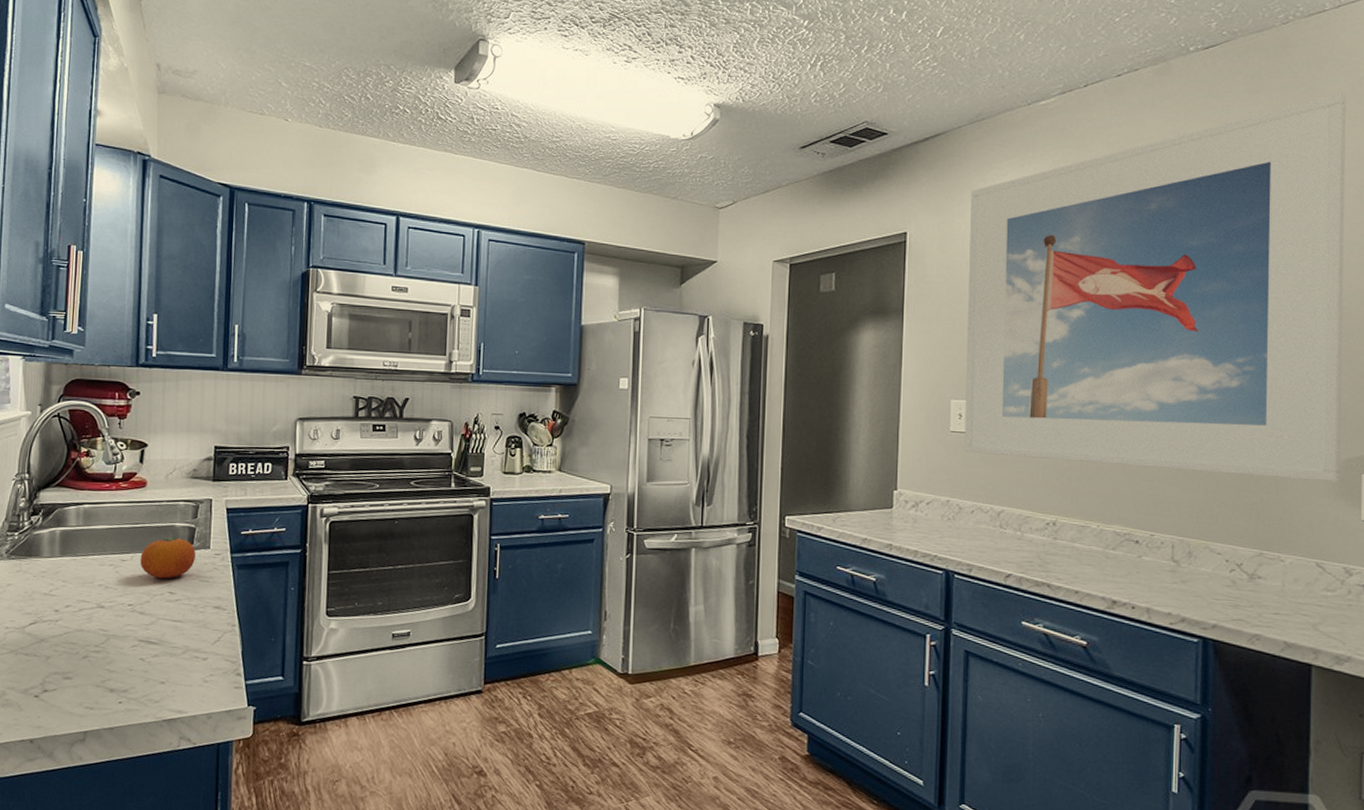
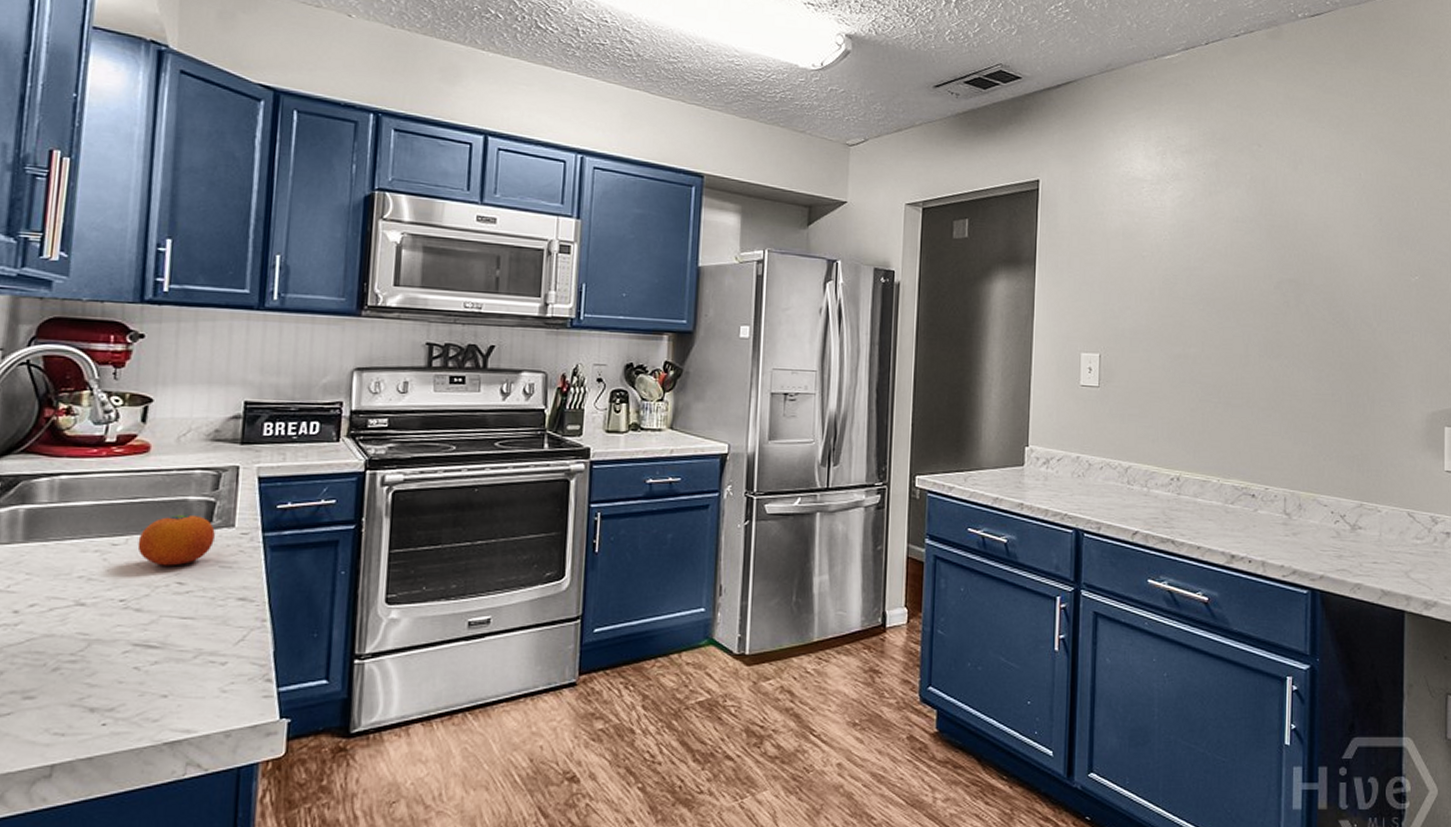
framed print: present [964,92,1346,483] -> none [1094,67,1429,435]

